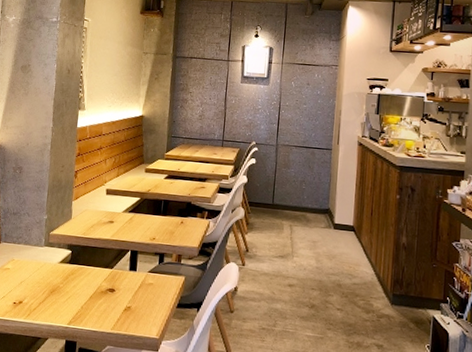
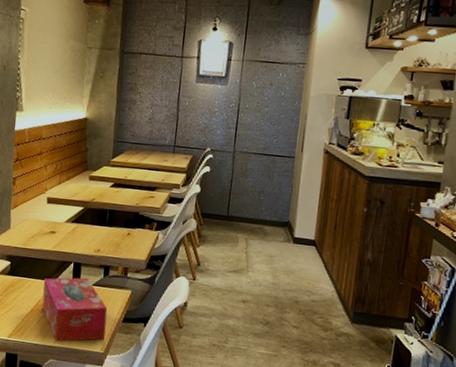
tissue box: none [100,264,163,328] -> present [42,277,108,342]

